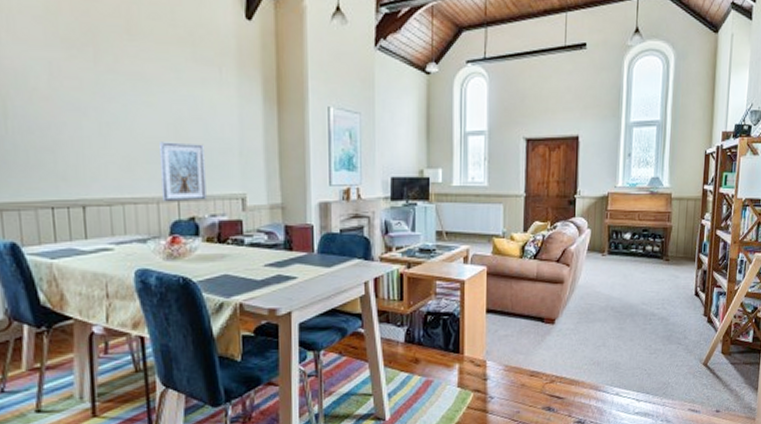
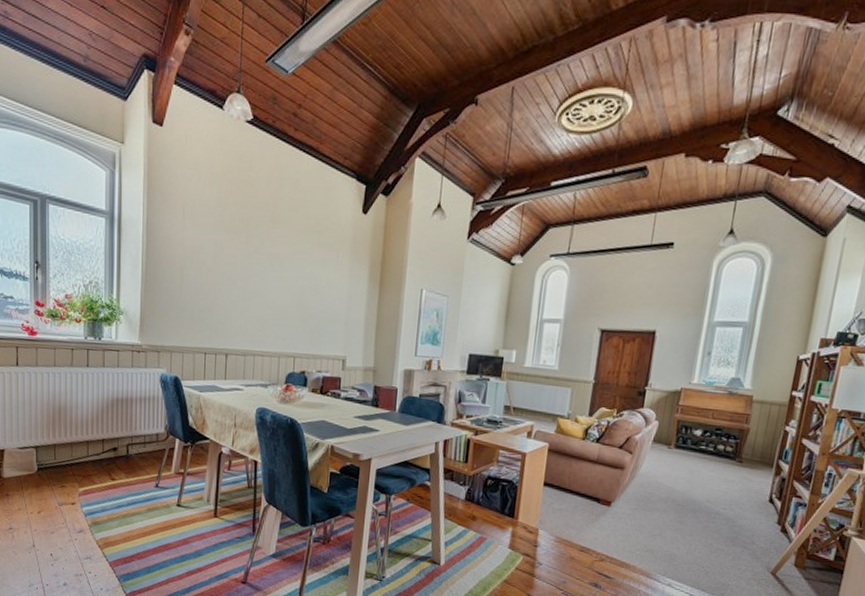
picture frame: present [160,142,206,202] -> none [283,309,318,359]

